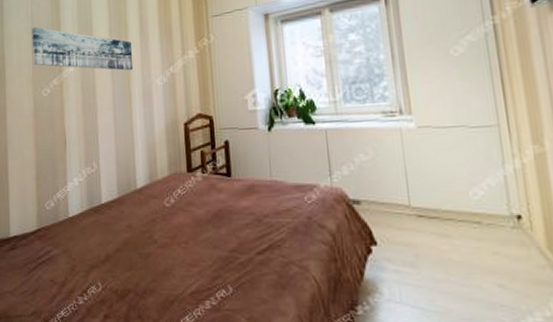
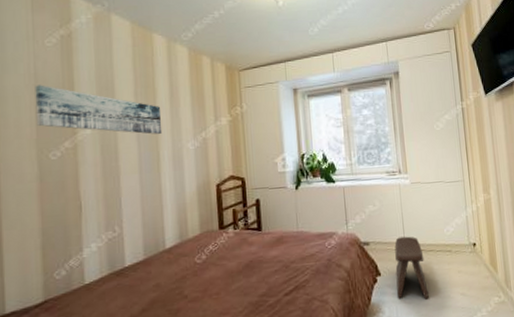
stool: none [395,197,448,285] -> present [394,236,429,300]

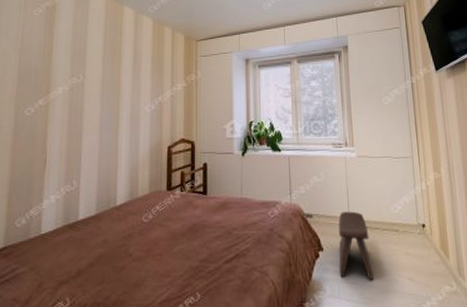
wall art: present [35,85,163,135] -> none [17,49,124,97]

